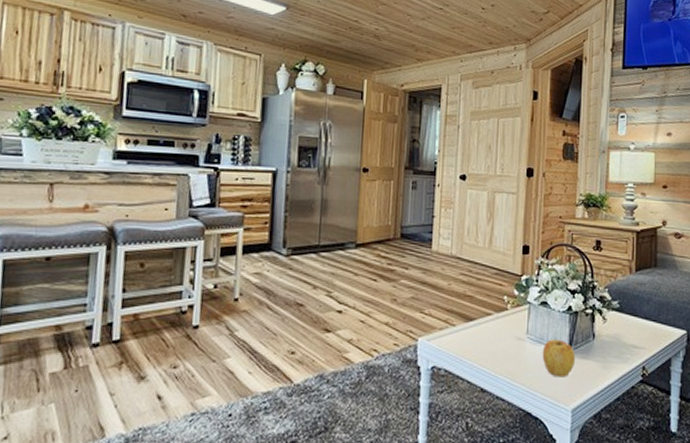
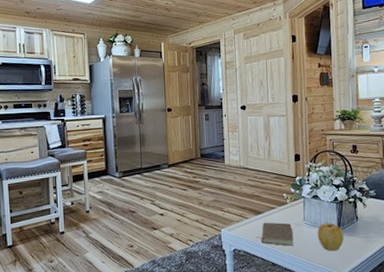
book: none [464,332,512,367] -> present [257,222,294,246]

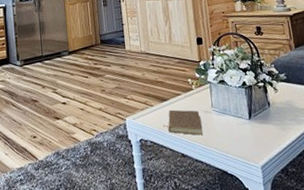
apple: present [317,223,344,251] -> none [227,109,257,141]

